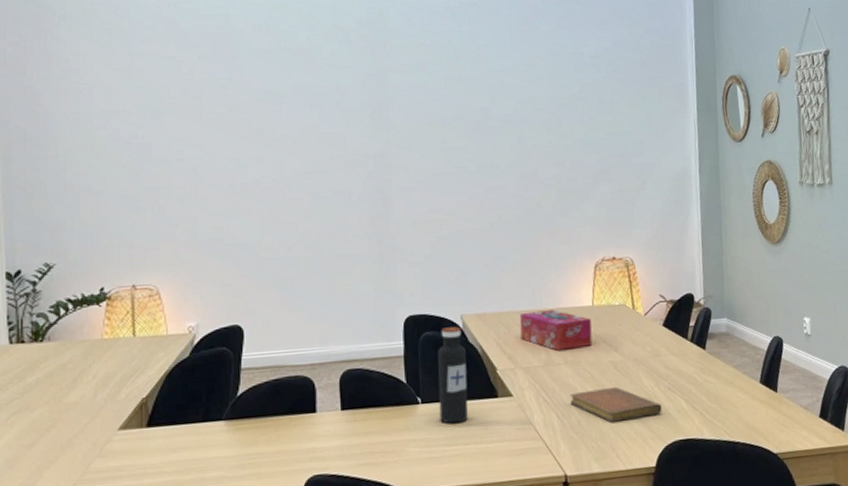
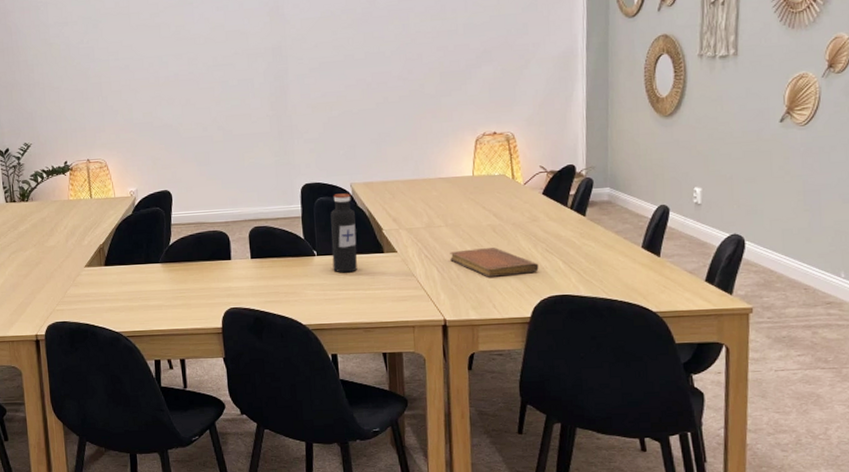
tissue box: present [519,310,593,351] -> none [403,179,472,215]

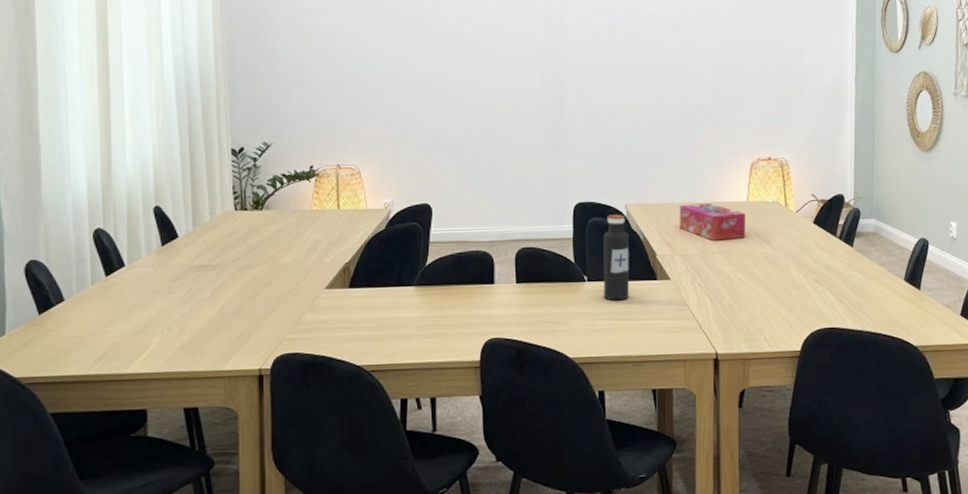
tissue box: none [403,179,472,215] -> present [679,203,746,241]
notebook: present [450,248,539,277] -> none [723,277,809,308]

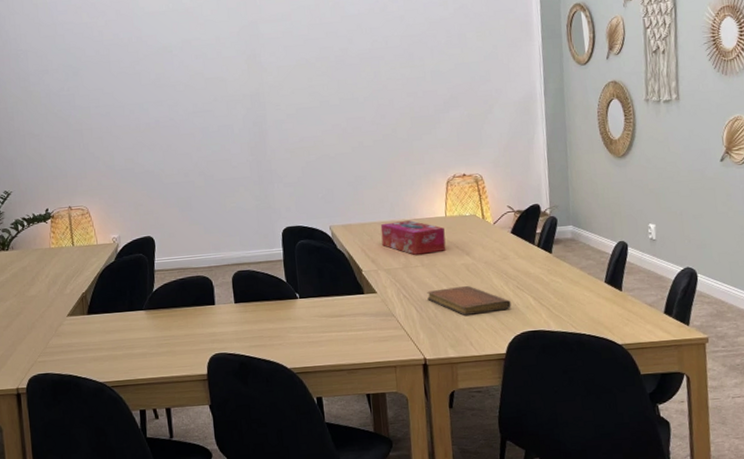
water bottle: present [603,214,630,301] -> none [311,236,339,315]
notebook: none [723,277,809,308] -> present [427,286,511,315]

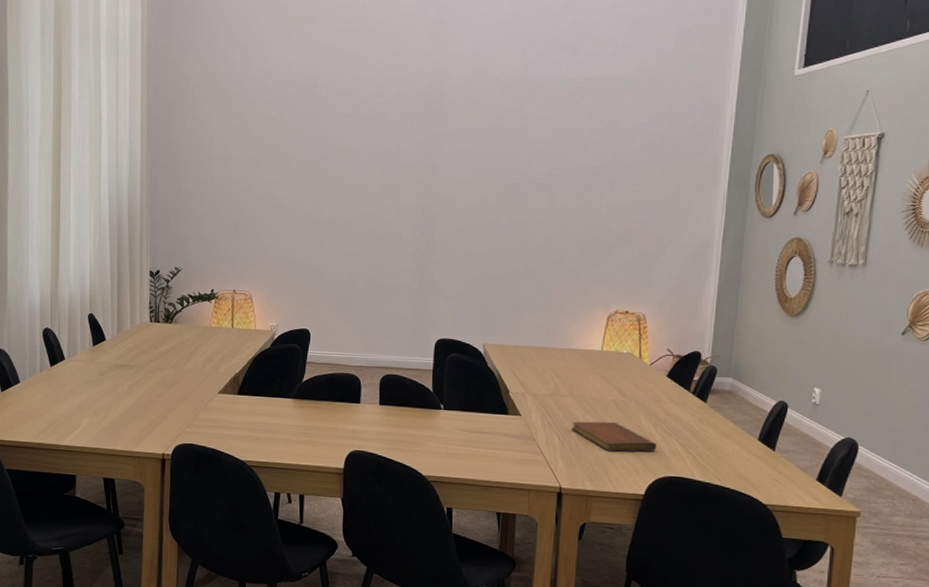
tissue box: present [380,220,446,255] -> none [533,348,599,385]

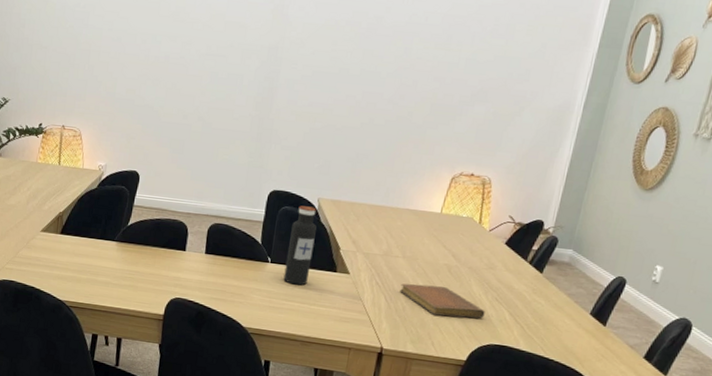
water bottle: none [457,352,484,430] -> present [283,205,317,286]

